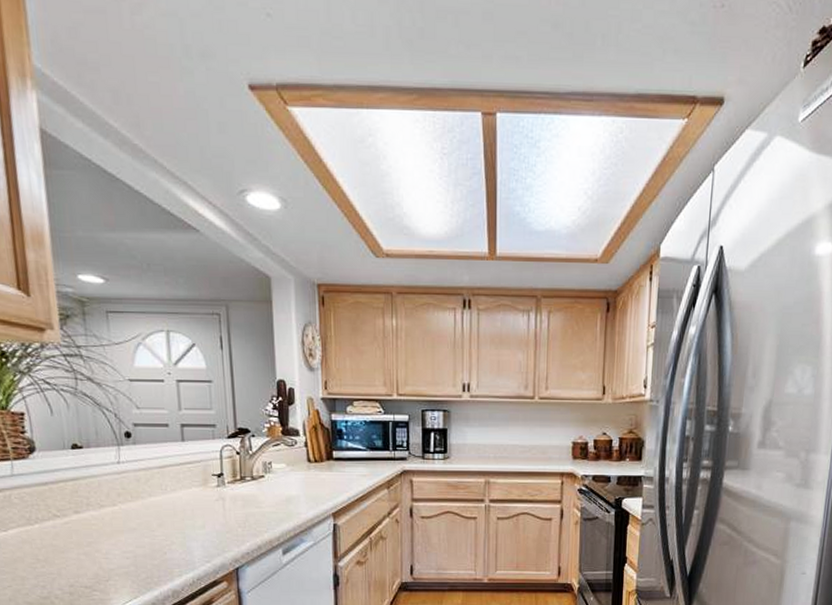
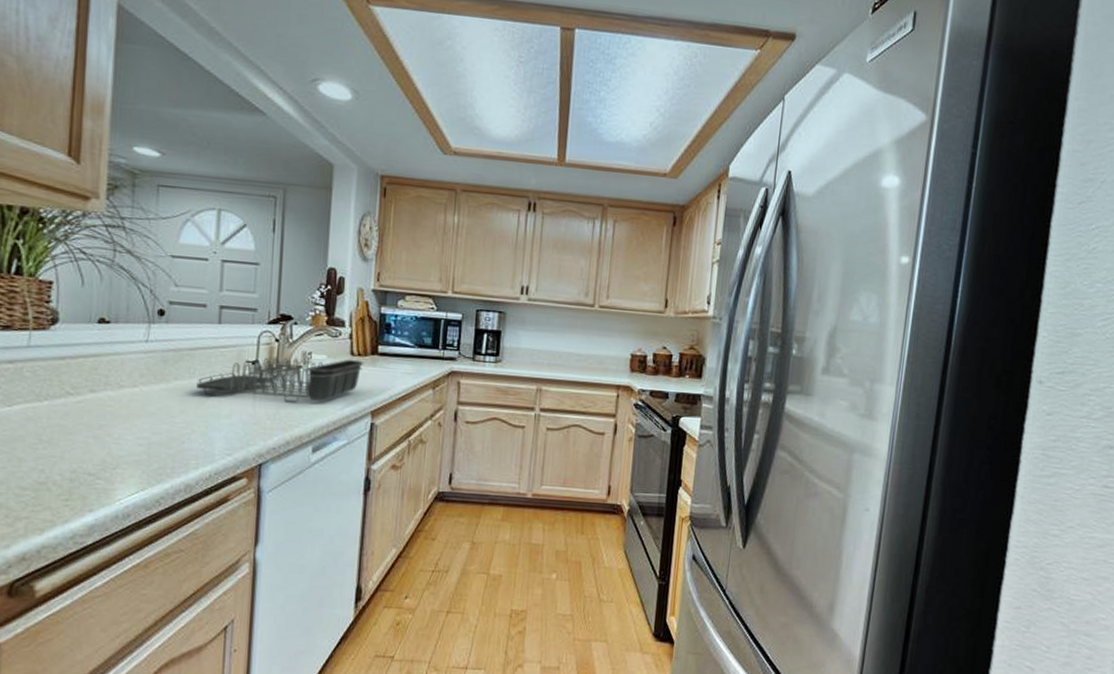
dish rack: none [170,466,321,510] -> present [196,357,364,403]

